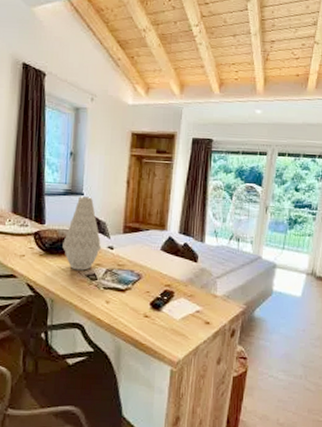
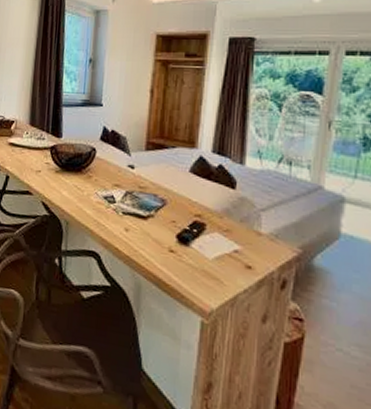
vase: present [62,196,102,271] -> none [79,108,122,191]

